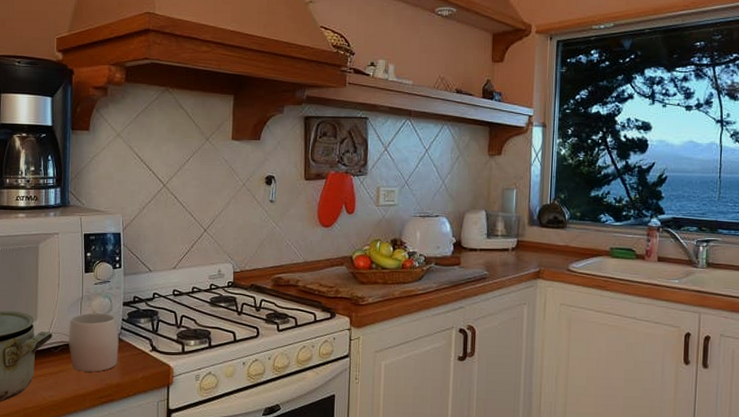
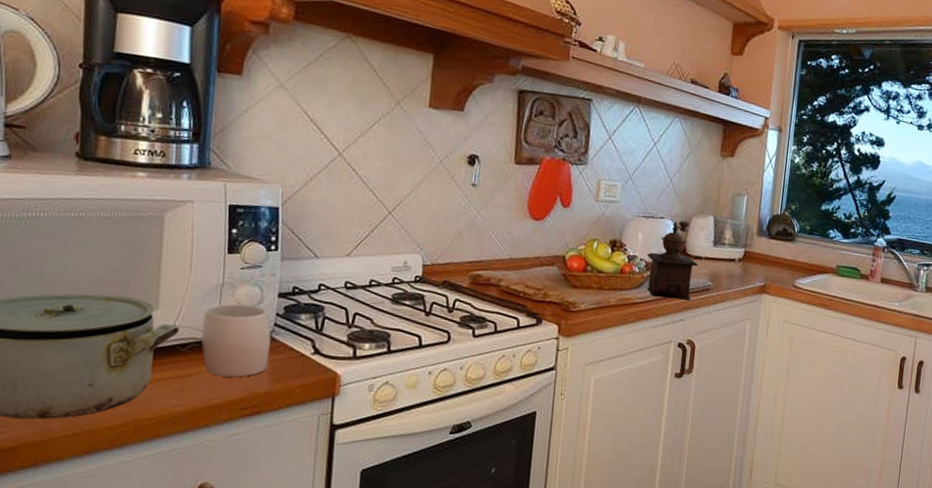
coffee grinder: none [425,217,473,289] -> present [646,220,698,301]

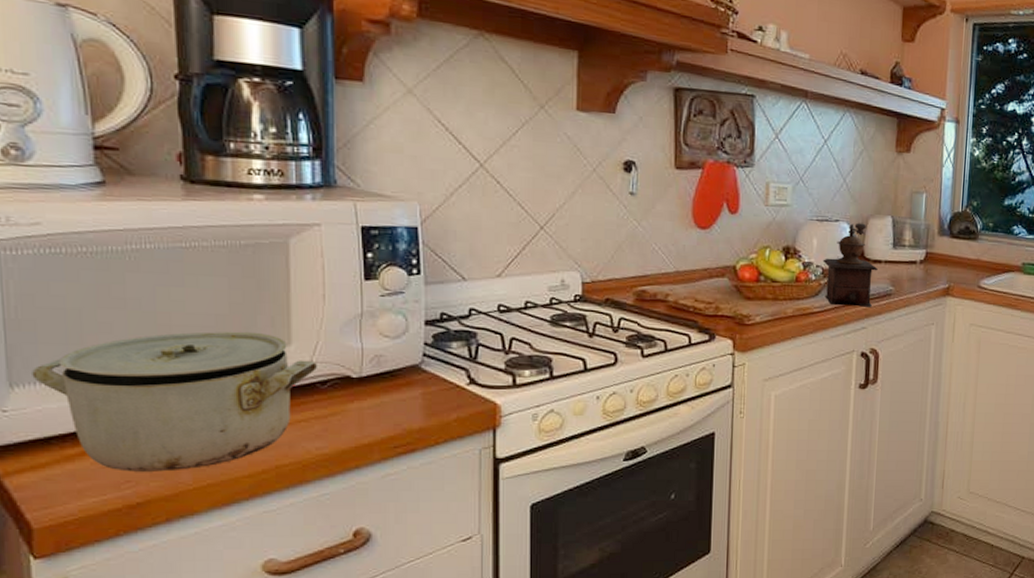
mug: present [201,303,271,378] -> none [342,334,420,414]

